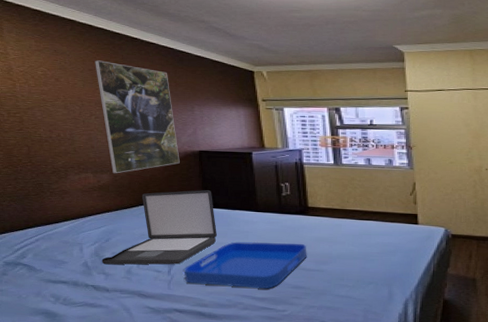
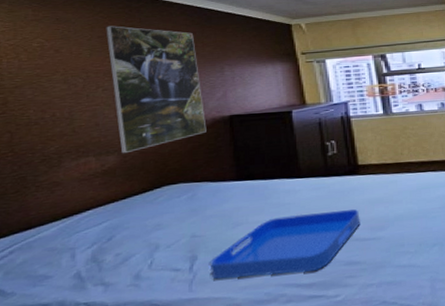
laptop: present [102,190,217,265] -> none [100,160,252,272]

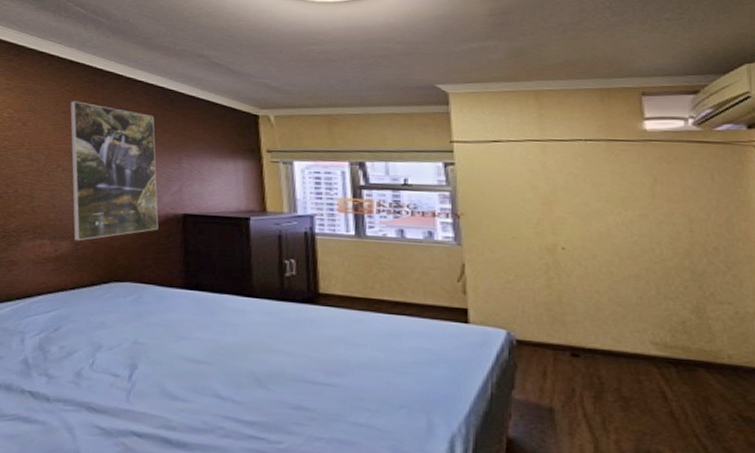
serving tray: present [209,209,360,280] -> none [148,338,315,409]

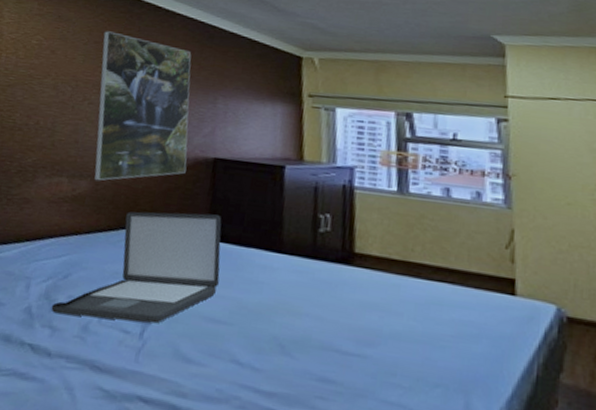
laptop: none [46,265,197,367] -> present [51,211,222,324]

